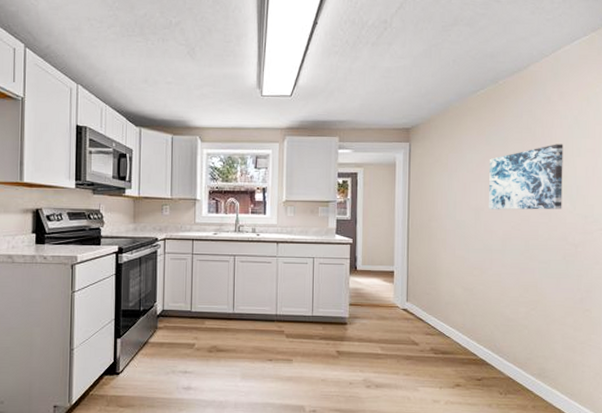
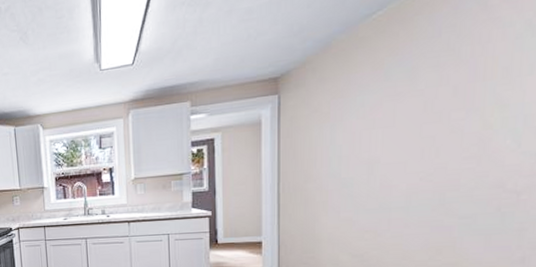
wall art: present [489,144,563,210] -> none [387,62,506,161]

